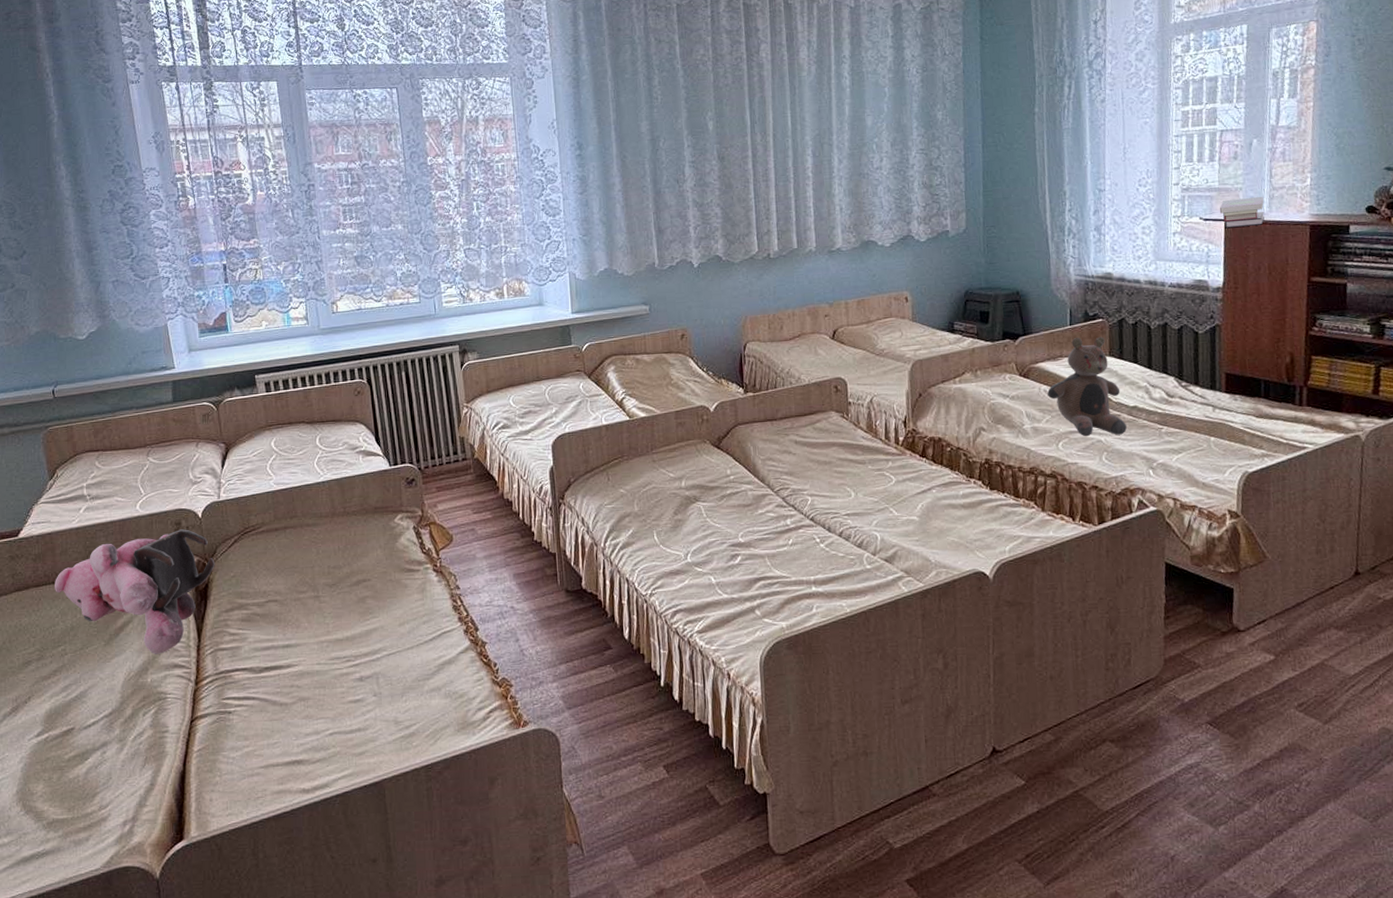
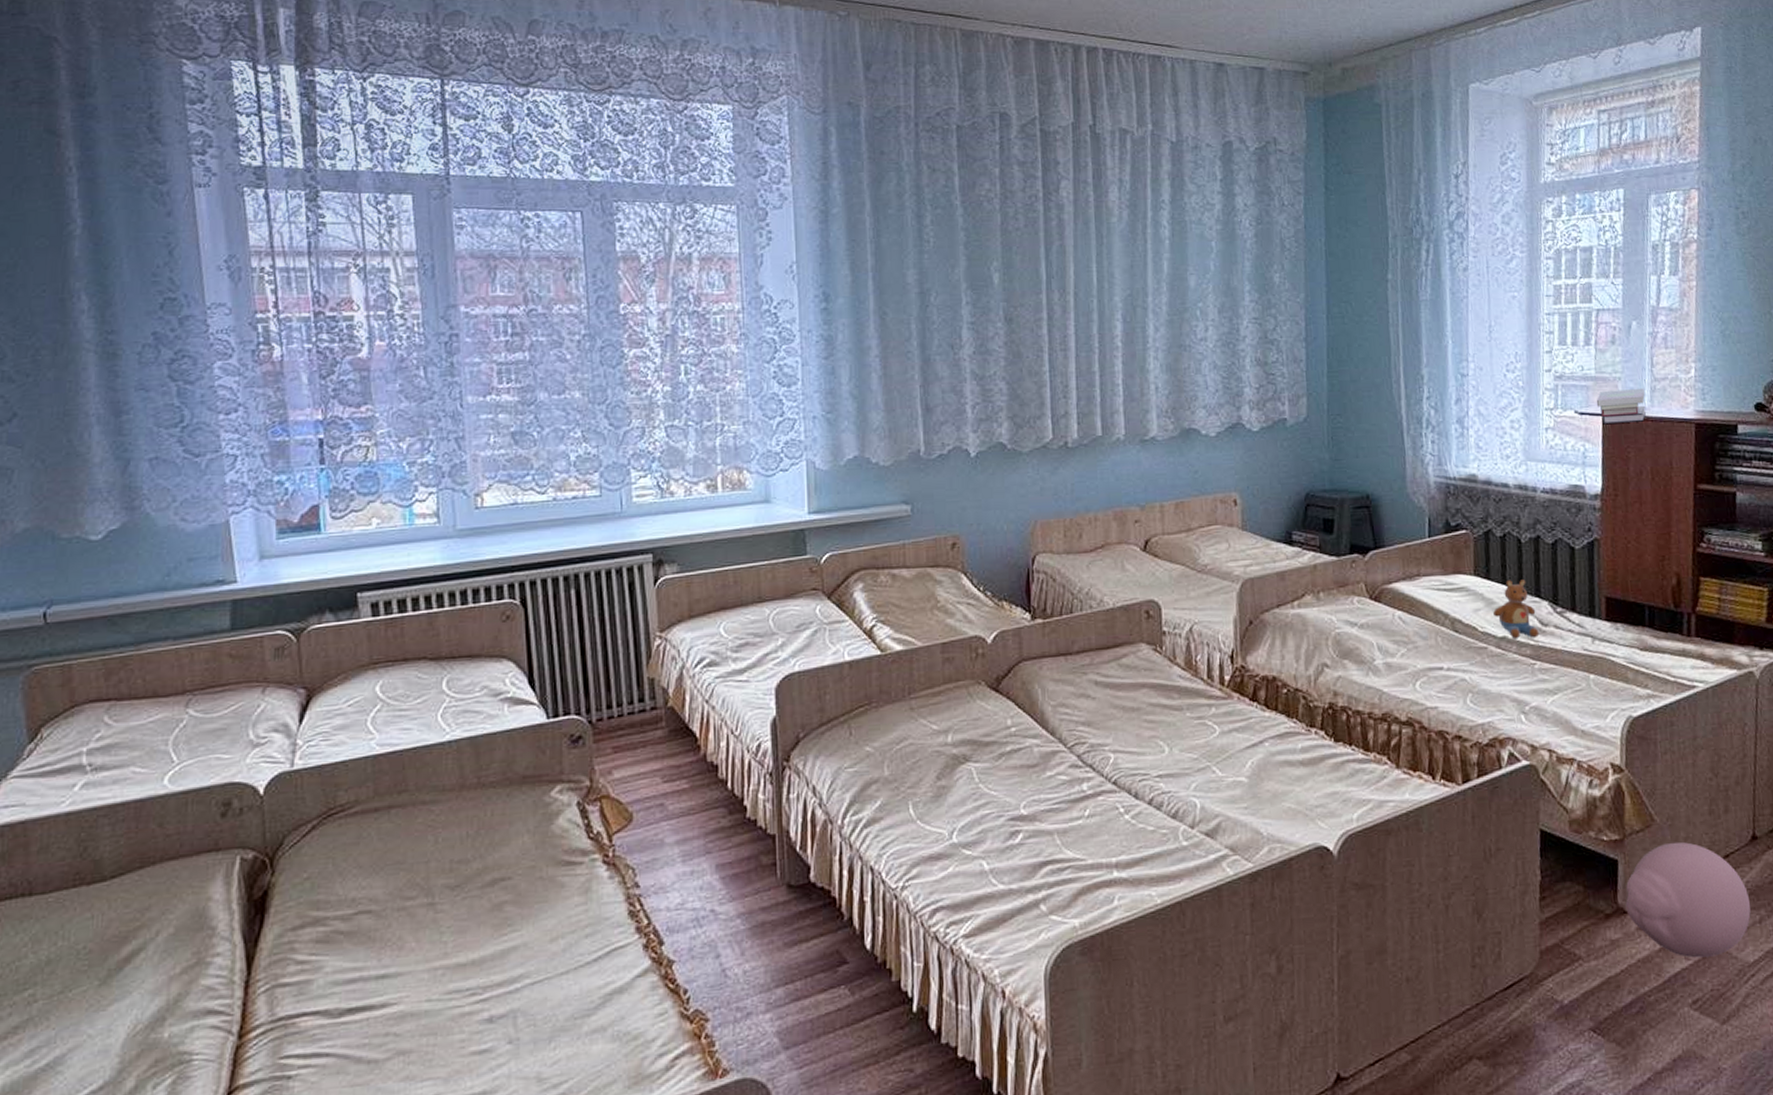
stuffed bear: present [54,529,215,654] -> none [23,811,280,996]
teddy bear: present [1047,336,1127,437] -> none [1402,551,1495,675]
stuffed toy: none [1126,359,1166,408] -> present [1493,579,1540,639]
ball: none [1240,575,1353,670] -> present [1625,841,1751,958]

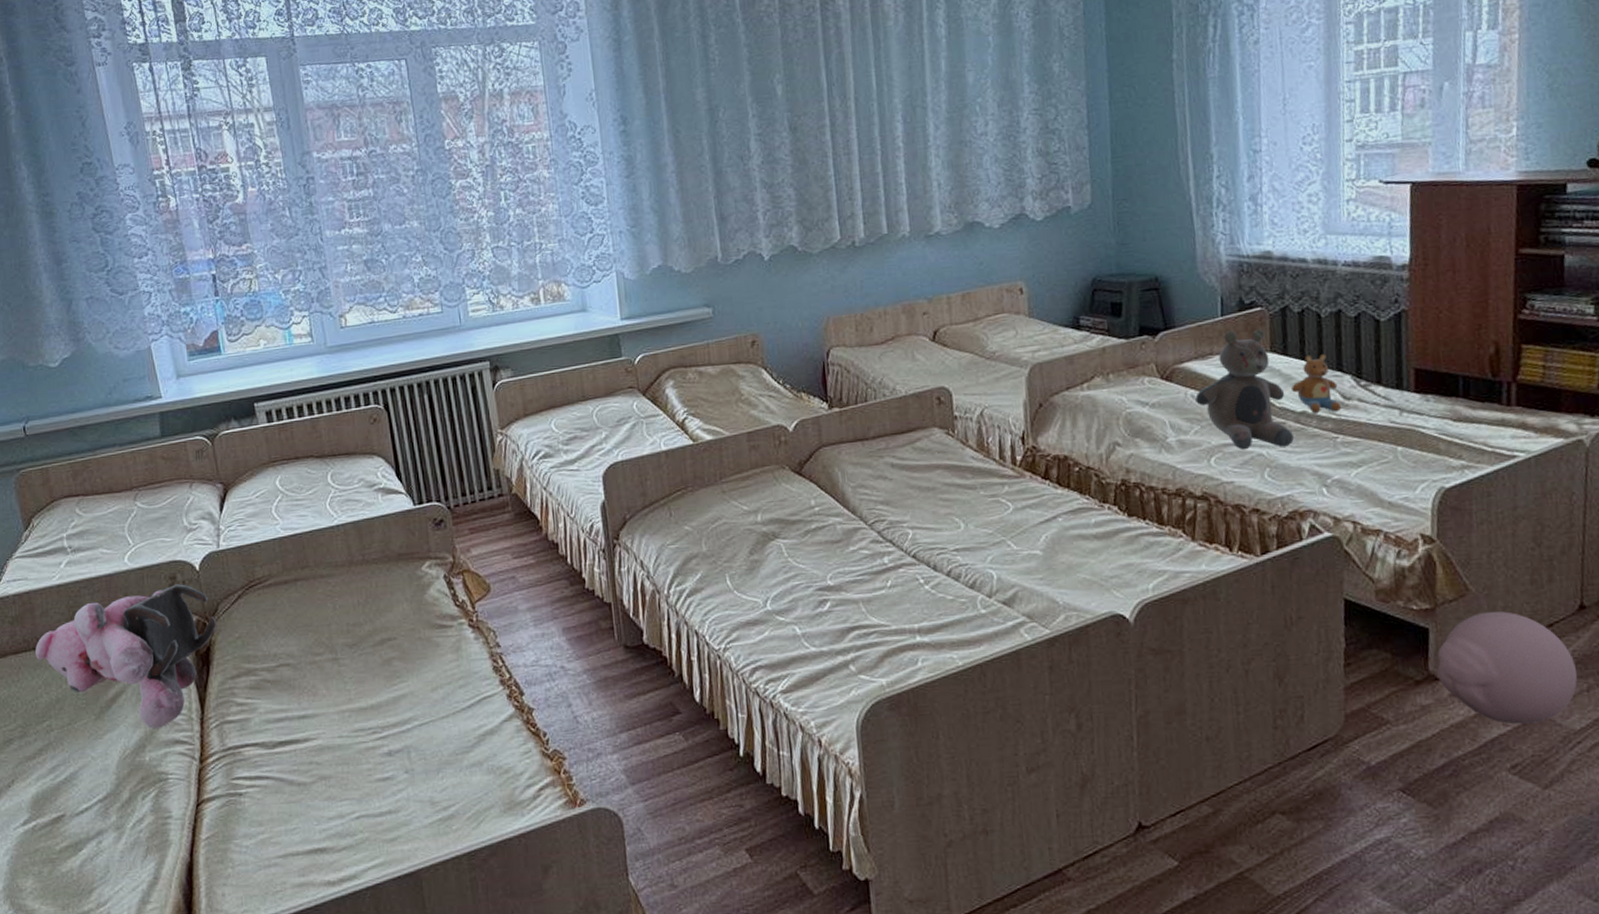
stuffed bear: none [23,811,280,996] -> present [34,584,217,729]
teddy bear: none [1402,551,1495,675] -> present [1195,328,1294,450]
books: present [1596,388,1646,425] -> none [1403,151,1460,193]

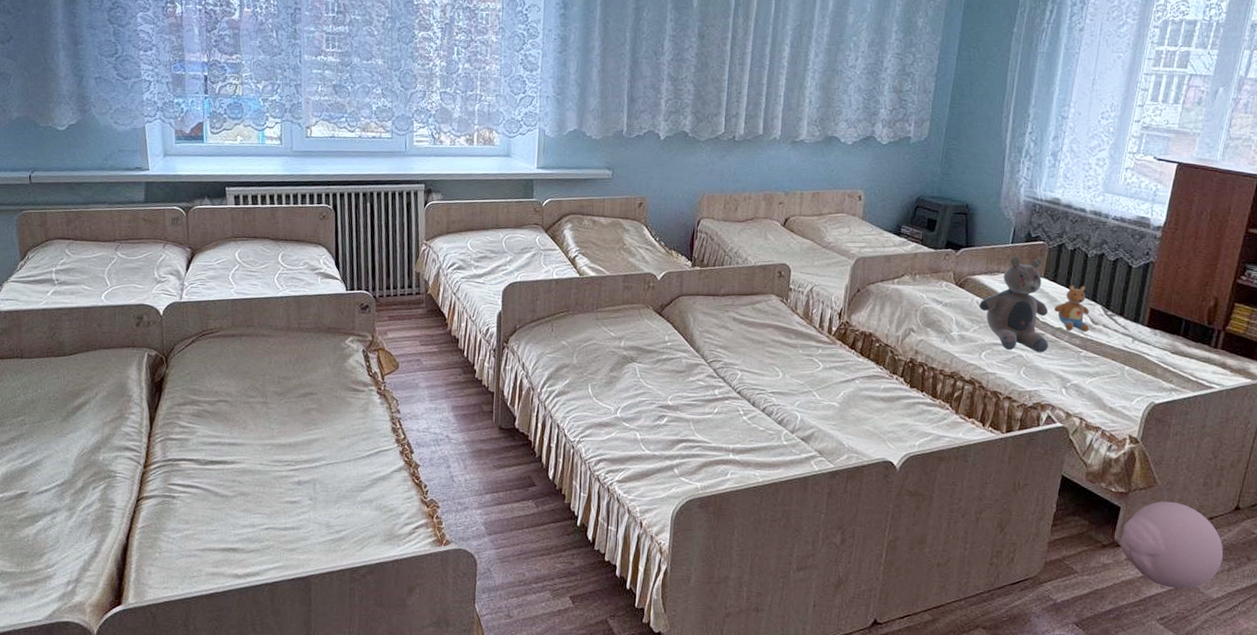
stuffed bear: present [34,584,217,729] -> none [17,323,172,436]

